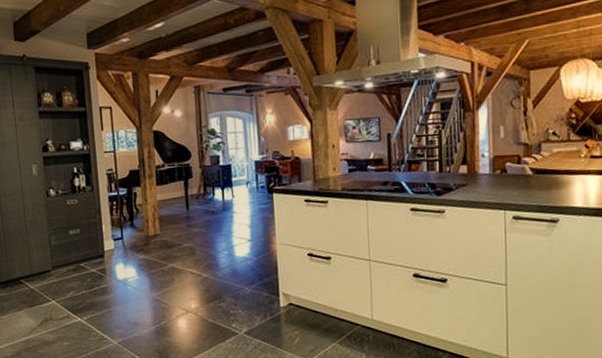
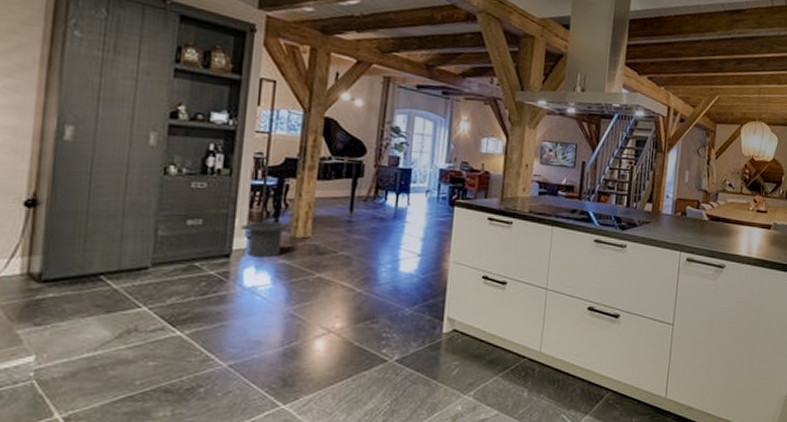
trash can: none [107,224,143,256] -> present [240,221,291,258]

